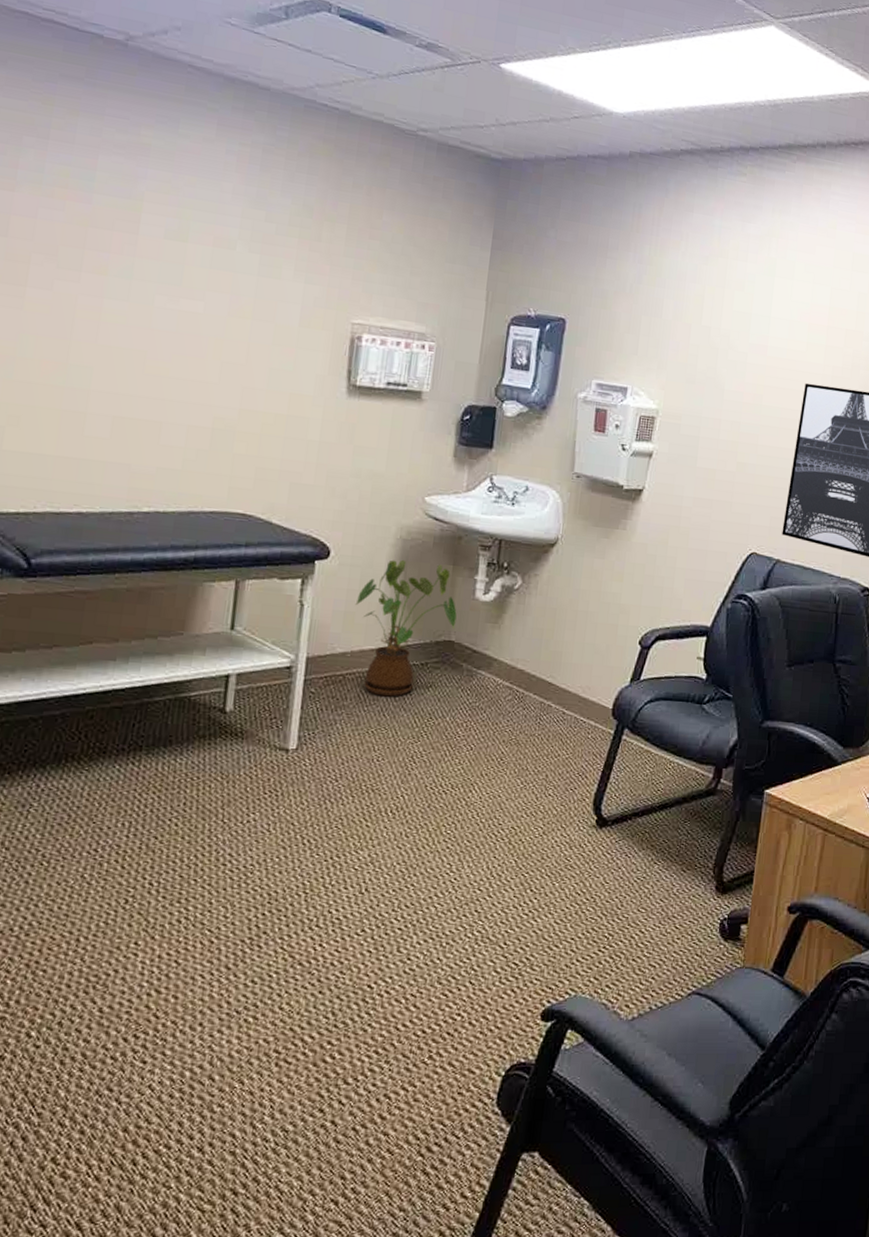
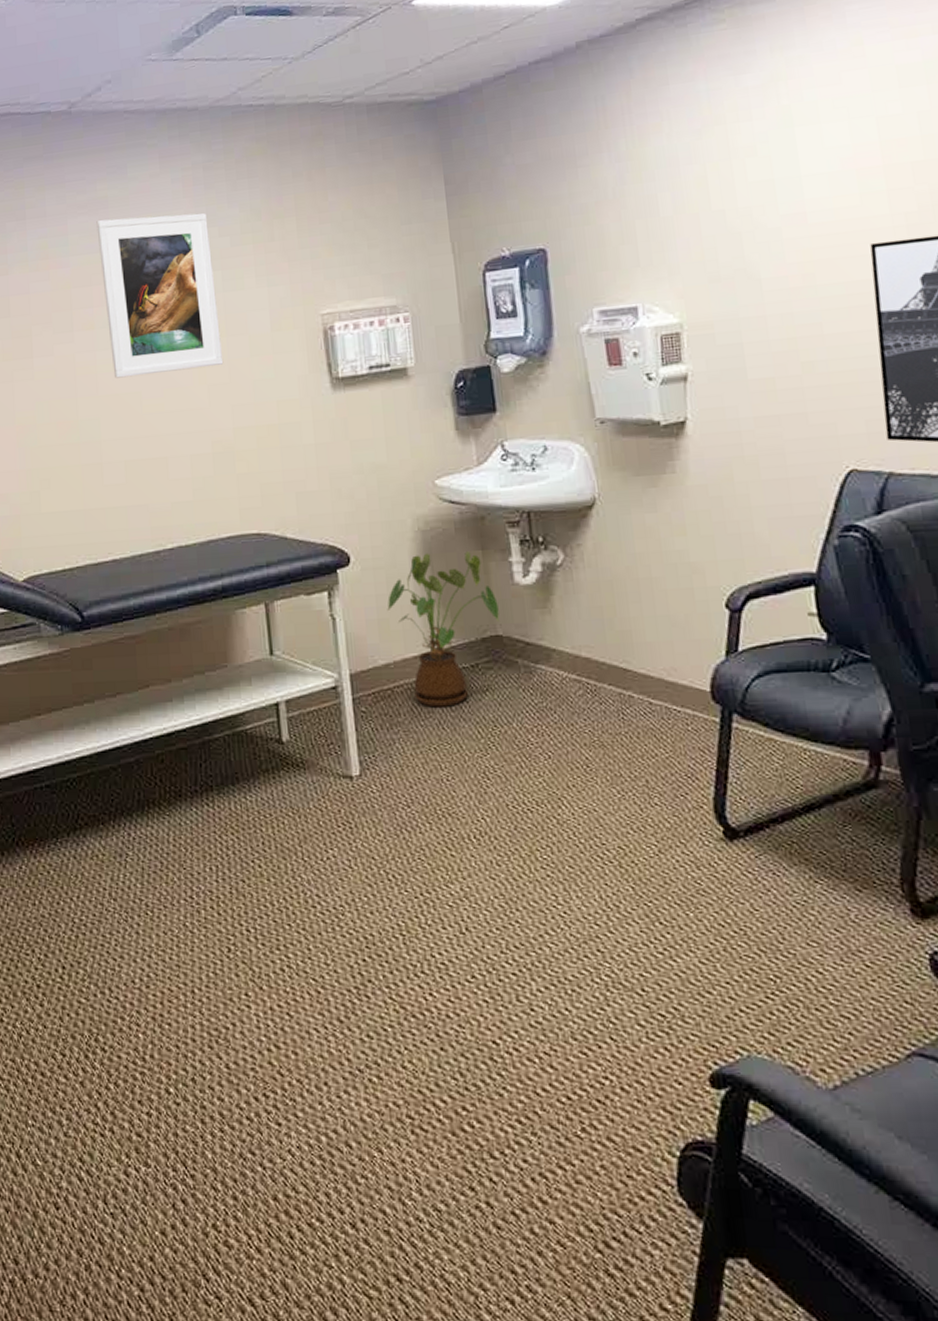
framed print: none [119,165,257,345] -> present [96,212,224,378]

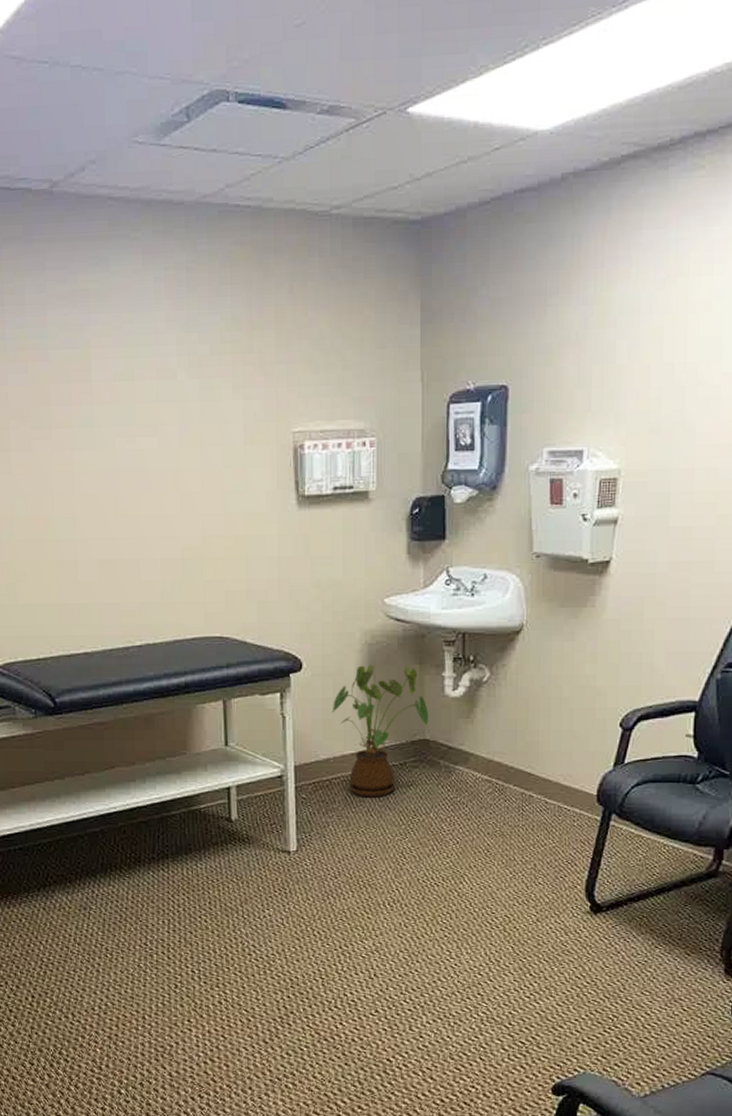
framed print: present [96,212,224,378] -> none [76,313,197,479]

